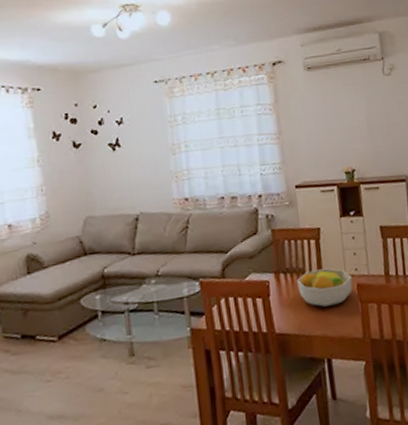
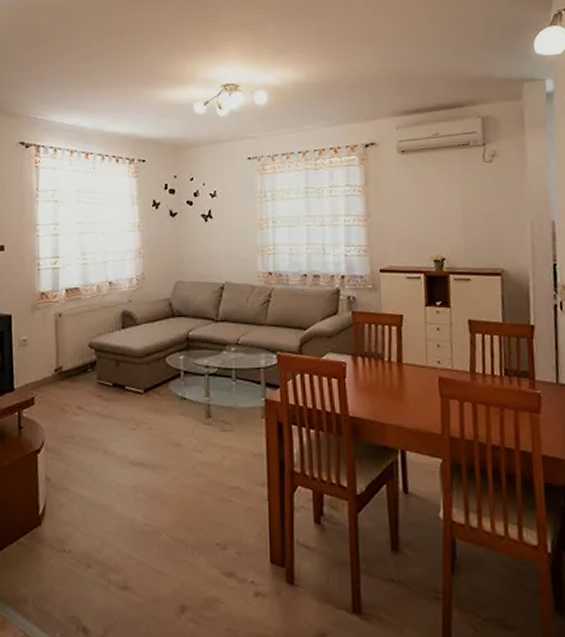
fruit bowl: present [297,268,353,307] -> none [375,357,435,396]

